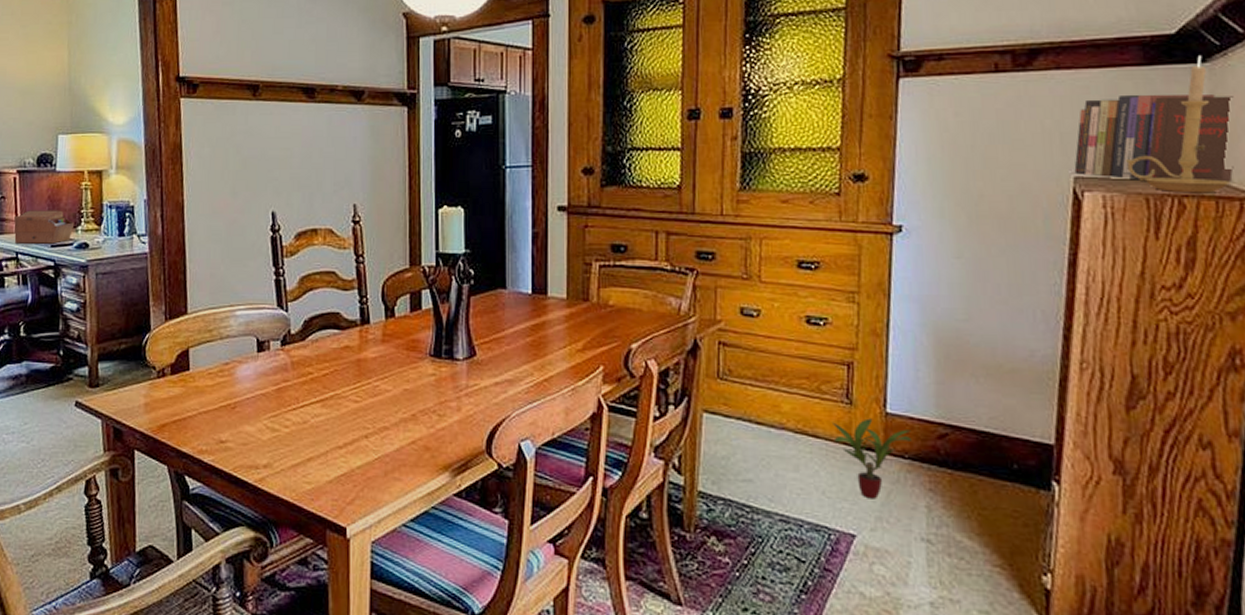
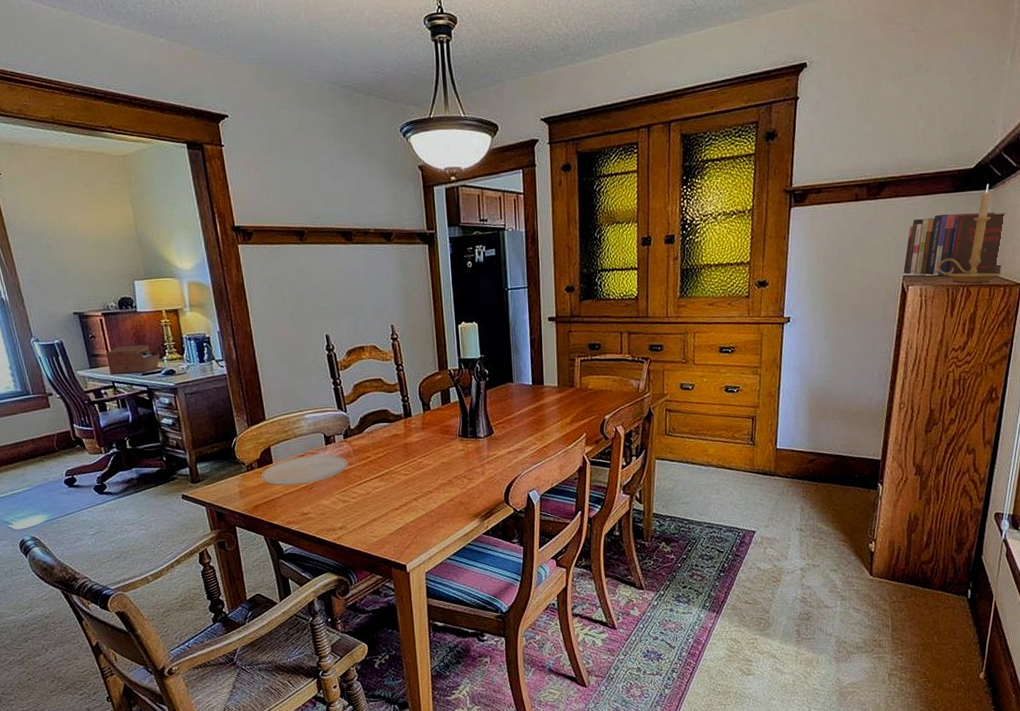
plate: none [173,365,283,403] -> present [261,455,348,486]
potted plant: present [833,418,912,499] -> none [742,453,793,507]

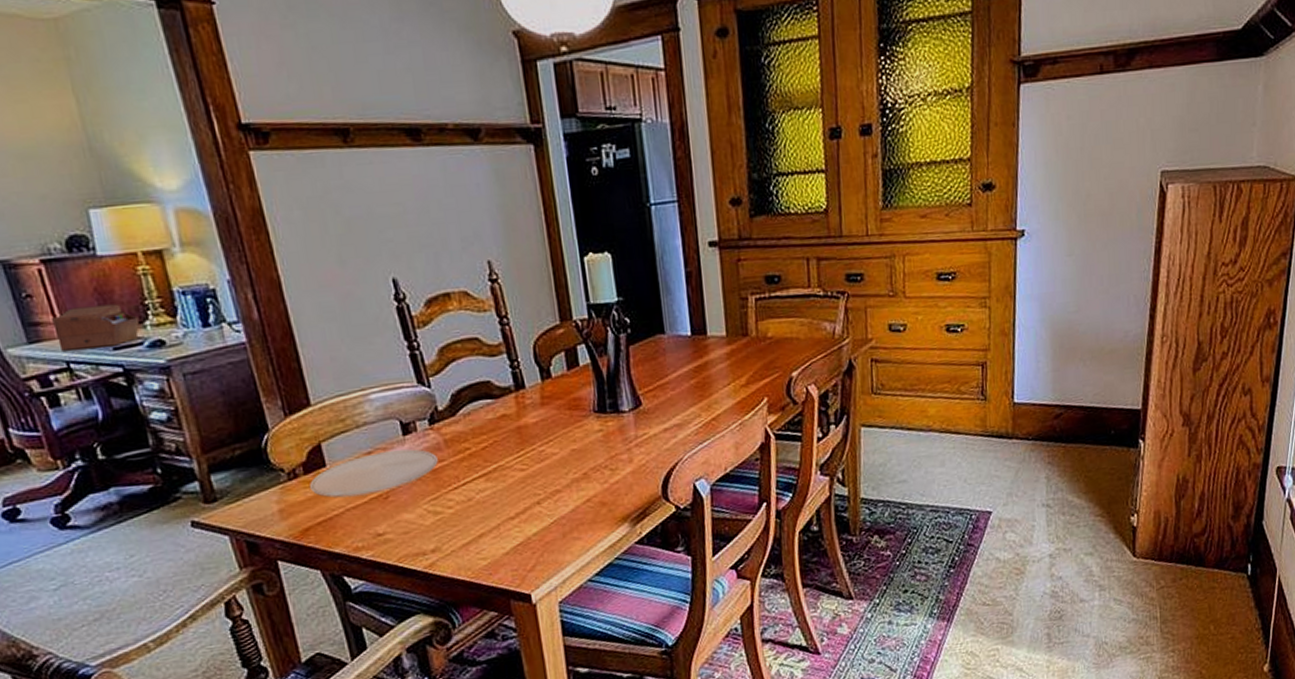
books: present [903,212,1006,276] -> none [1161,86,1281,170]
candle holder: present [935,184,999,284] -> none [1199,50,1274,180]

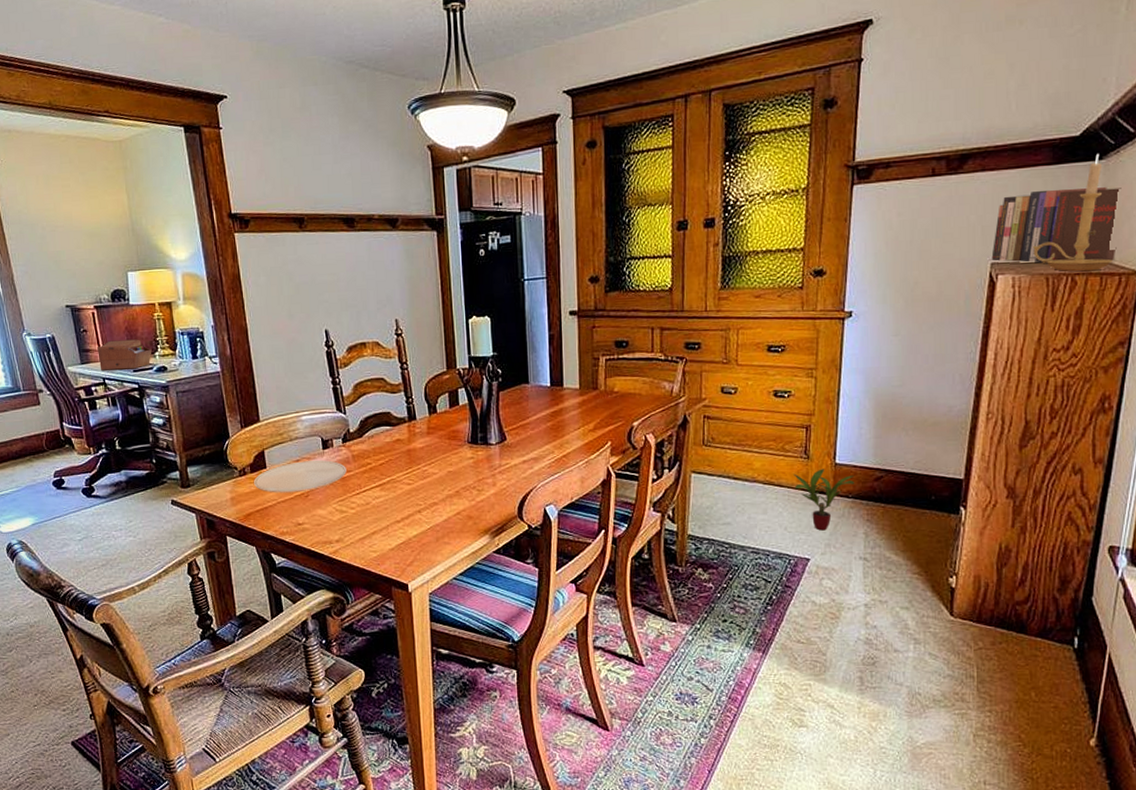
potted plant: none [971,410,1035,480] -> present [794,469,855,531]
books: none [1161,86,1281,170] -> present [991,187,1122,263]
candle holder: none [1199,50,1274,180] -> present [1032,154,1113,272]

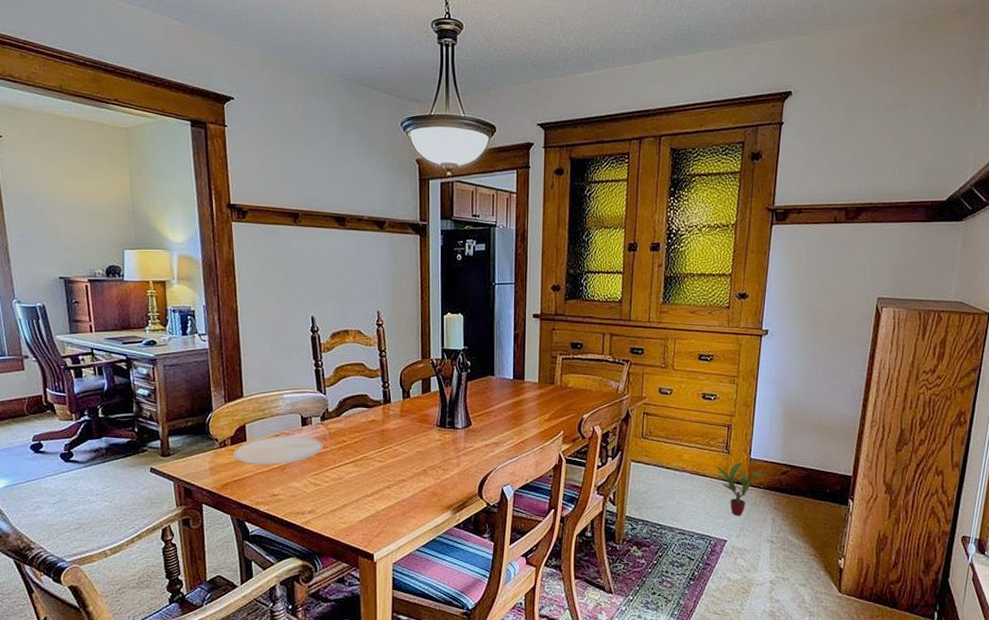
sewing box: present [97,339,152,370] -> none [88,313,143,341]
books: present [991,187,1122,263] -> none [878,241,976,302]
candle holder: present [1032,154,1113,272] -> none [909,216,969,310]

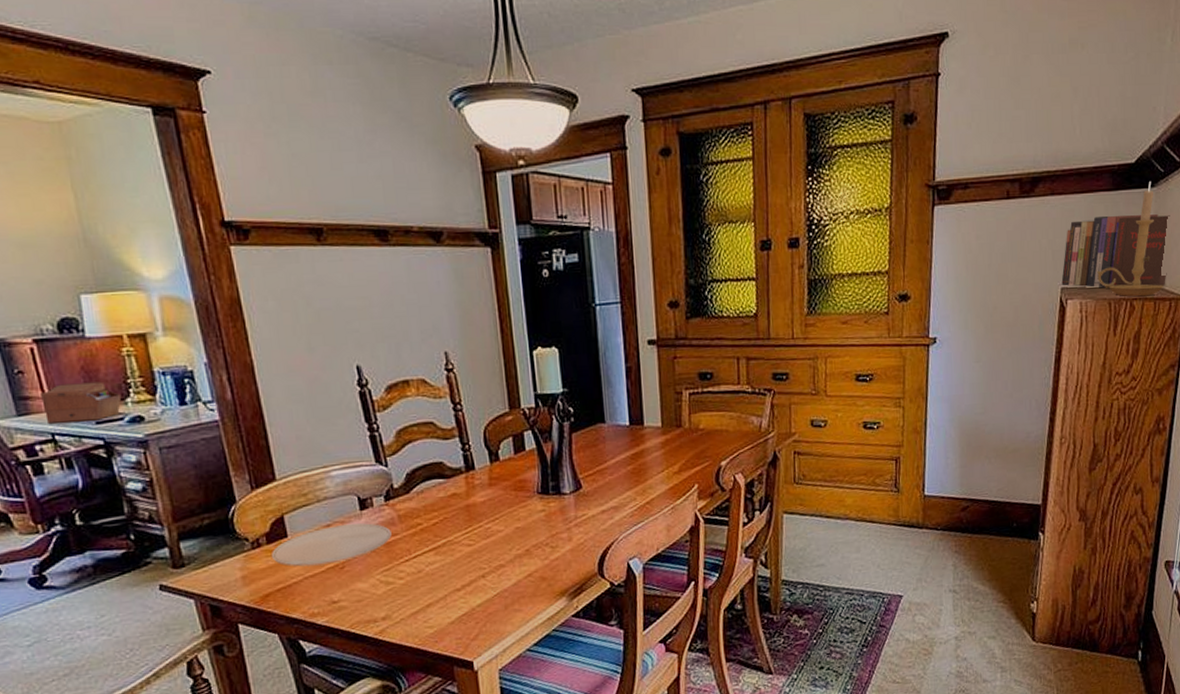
sewing box: none [88,313,143,341] -> present [41,381,122,424]
potted plant: present [716,462,766,516] -> none [885,501,943,566]
books: none [878,241,976,302] -> present [1061,214,1170,288]
candle holder: none [909,216,969,310] -> present [1096,182,1164,297]

